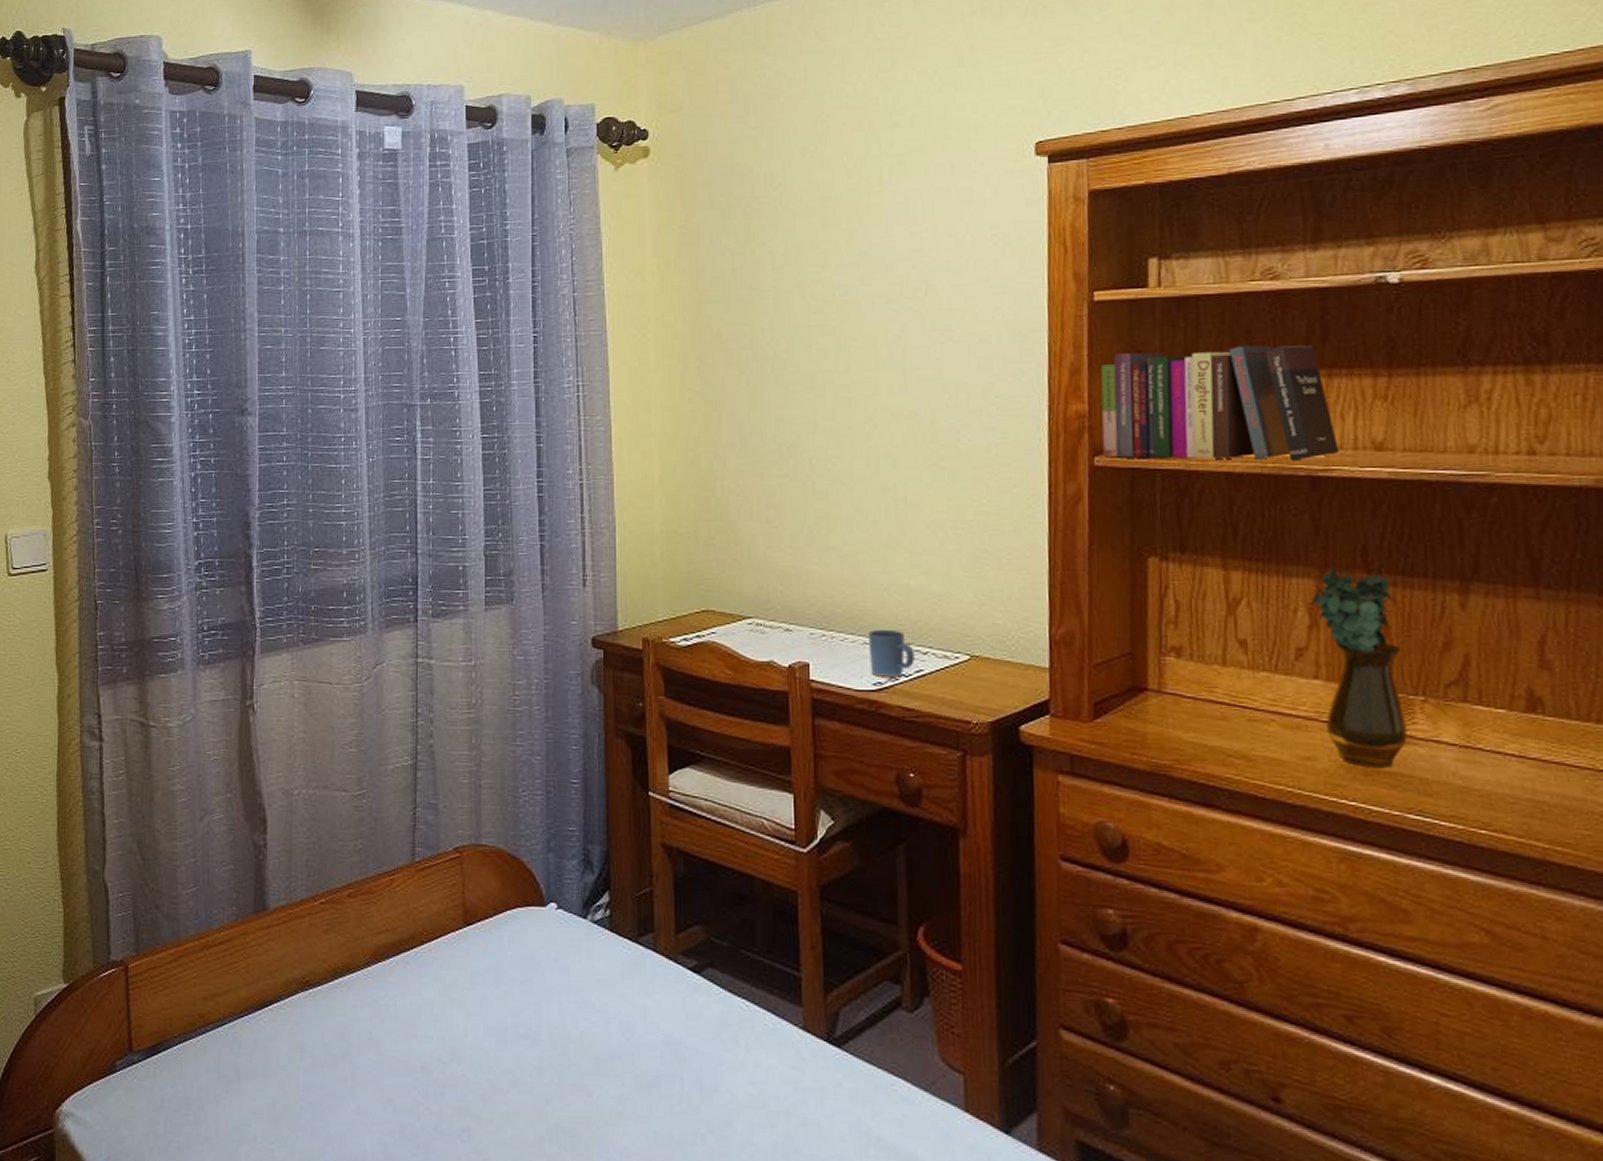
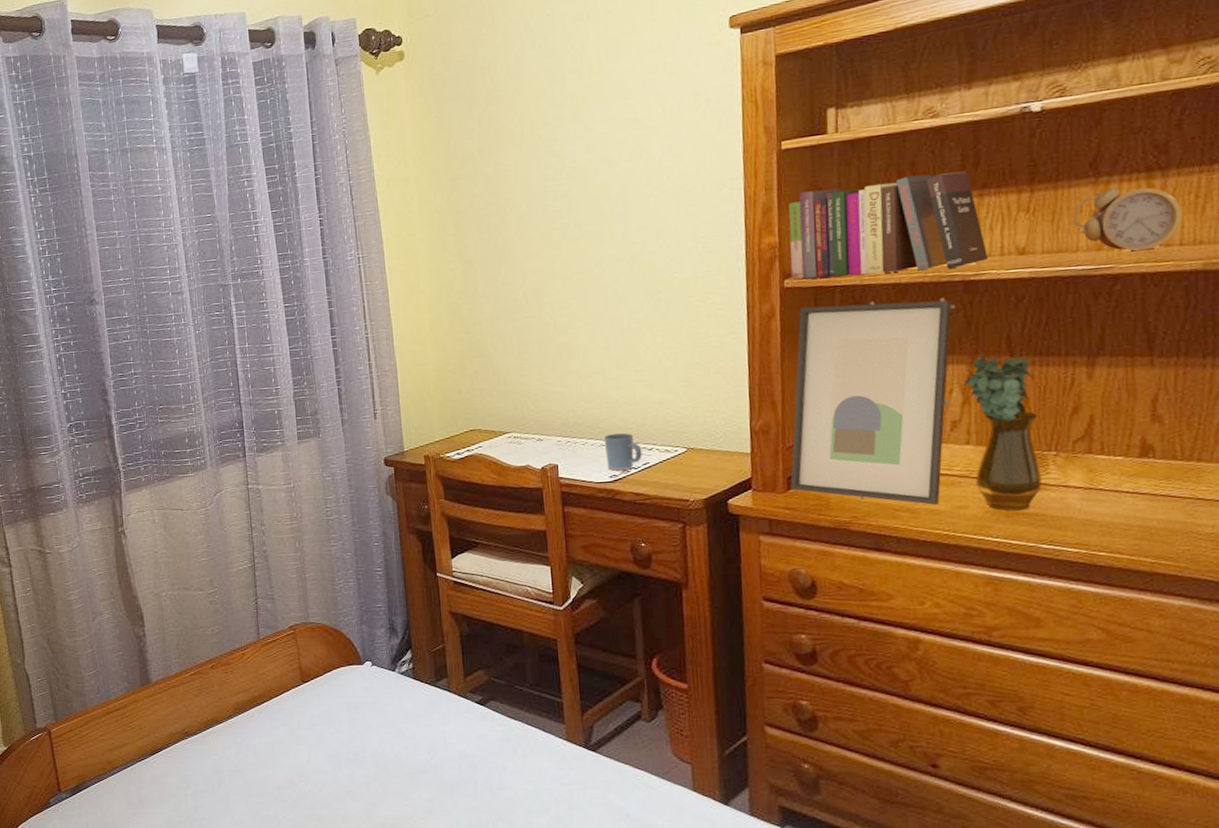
picture frame: none [1098,491,1301,752] -> present [790,297,956,505]
alarm clock: none [1439,380,1568,458] -> present [1073,187,1182,251]

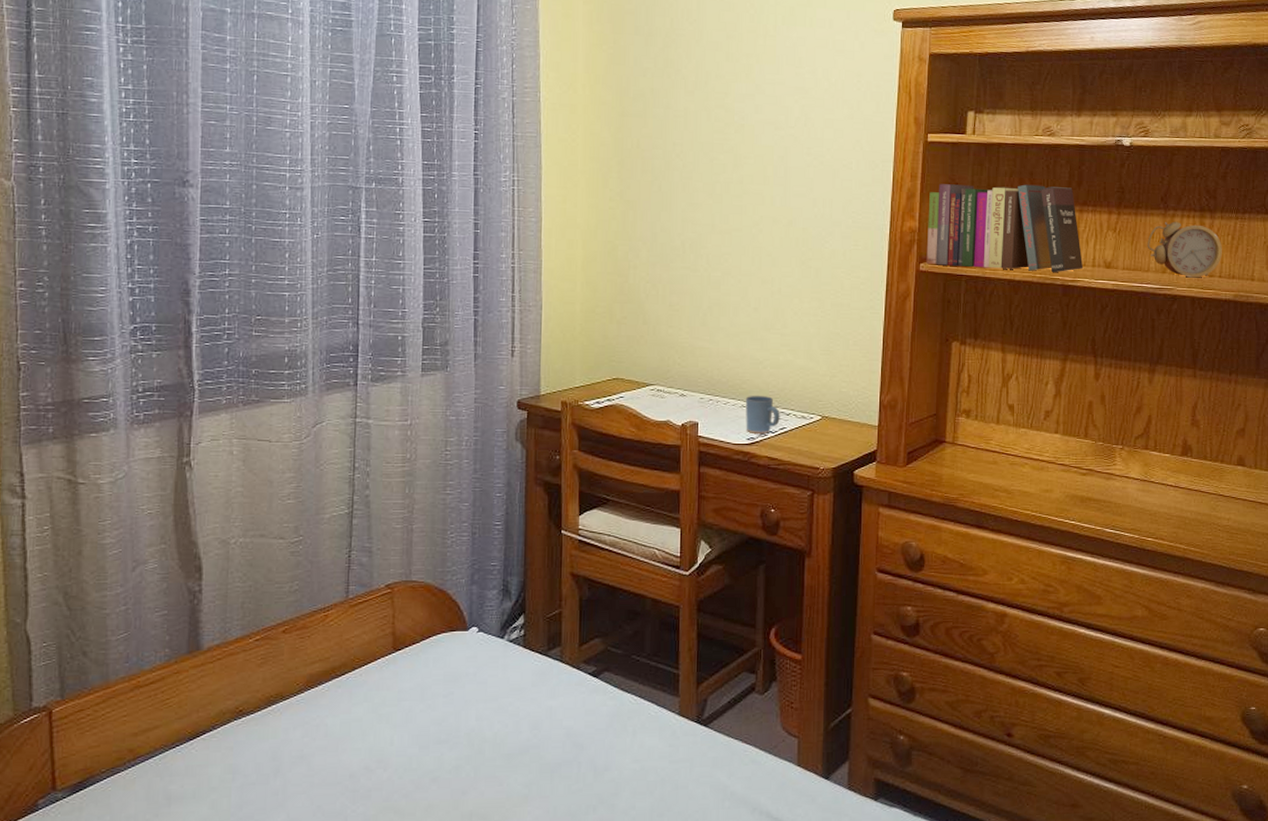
picture frame: present [790,297,956,505] -> none [910,291,1056,487]
vase: present [964,349,1043,511] -> none [1058,348,1111,497]

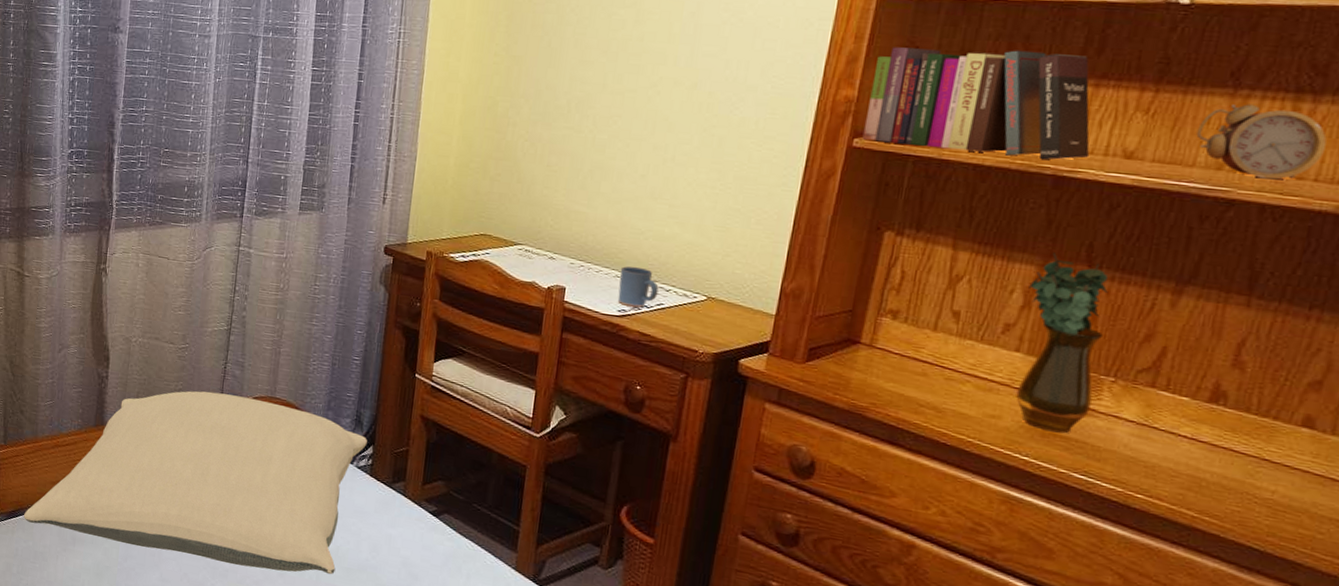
pillow: none [95,586,517,791] -> present [24,391,367,575]
vase: none [1058,348,1111,497] -> present [1016,252,1109,433]

